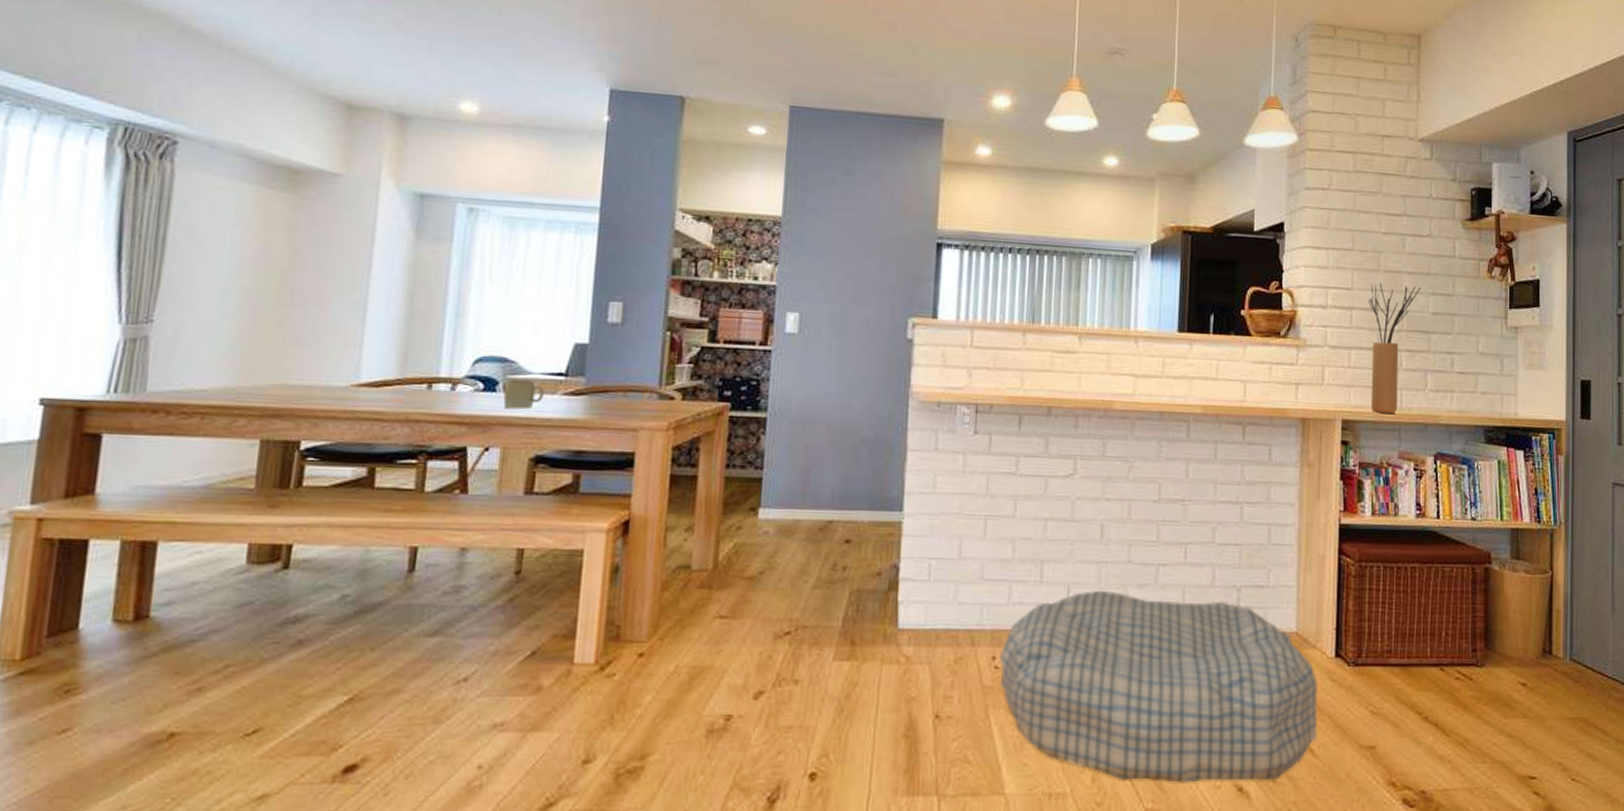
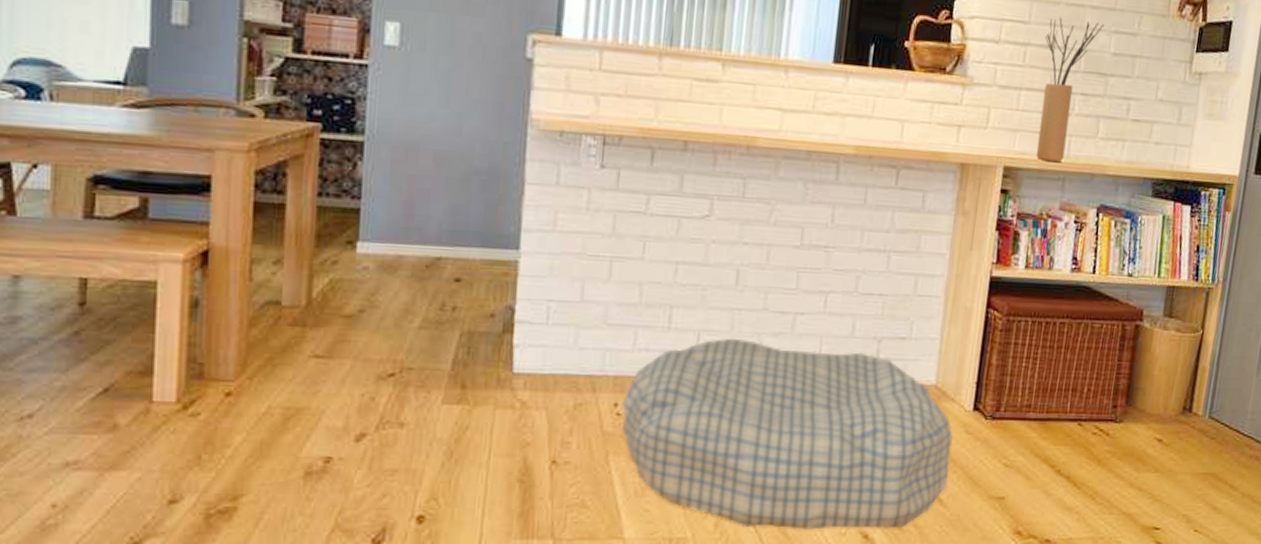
mug: present [503,379,544,410] -> none [50,86,99,123]

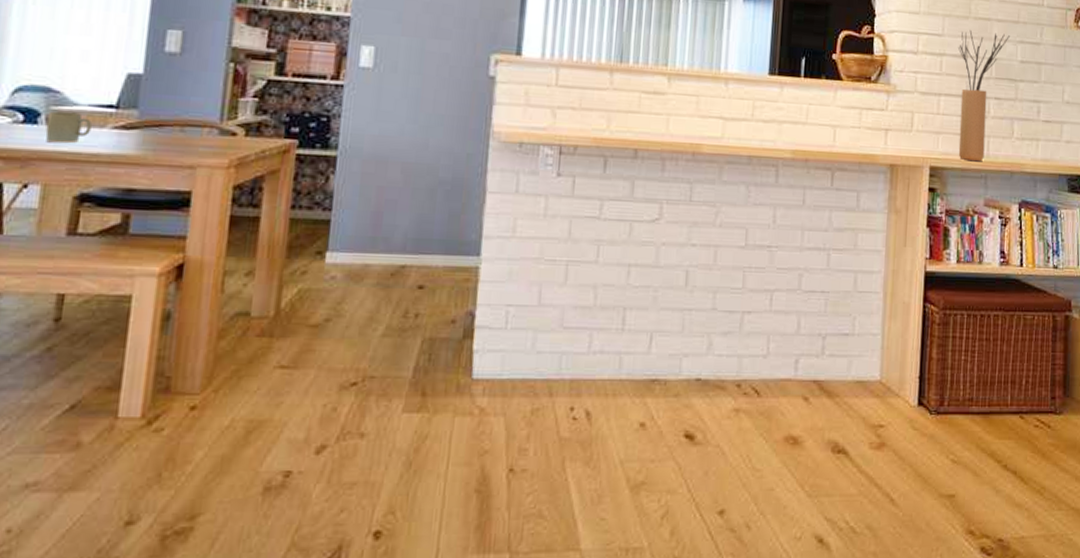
mug: none [50,86,99,123] -> present [45,111,92,144]
dog bed: present [621,338,953,530] -> none [577,338,900,535]

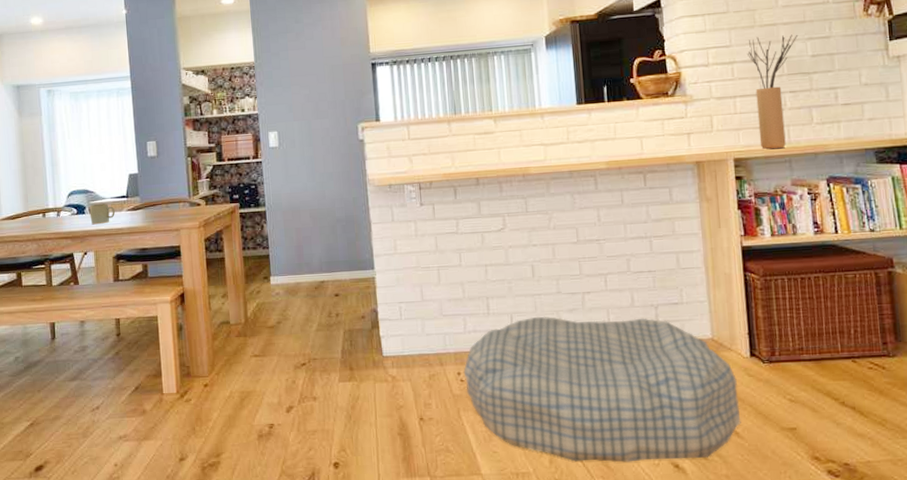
dog bed: none [577,338,900,535] -> present [463,316,741,463]

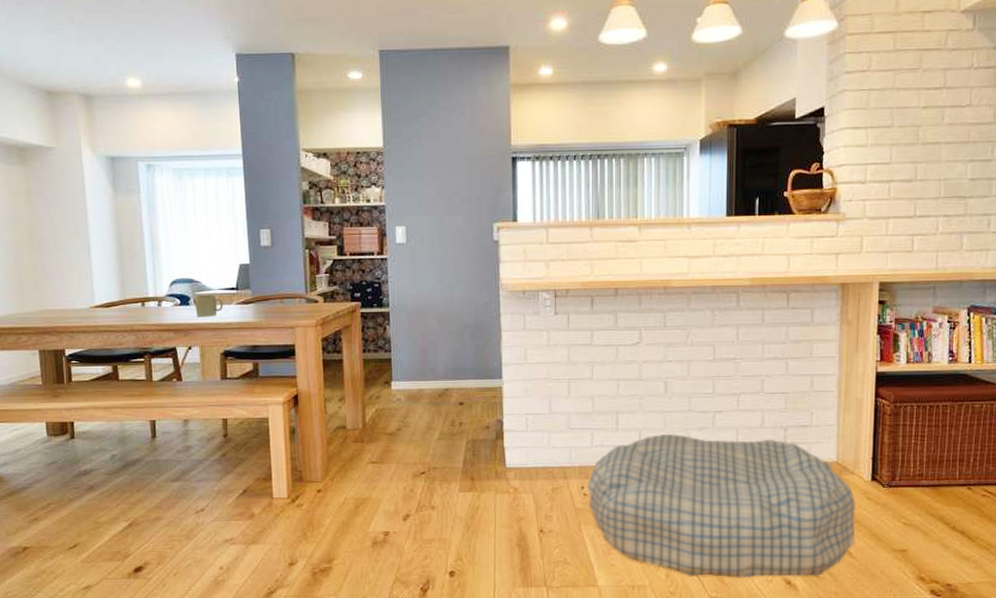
vase: present [746,34,799,149] -> none [905,155,960,274]

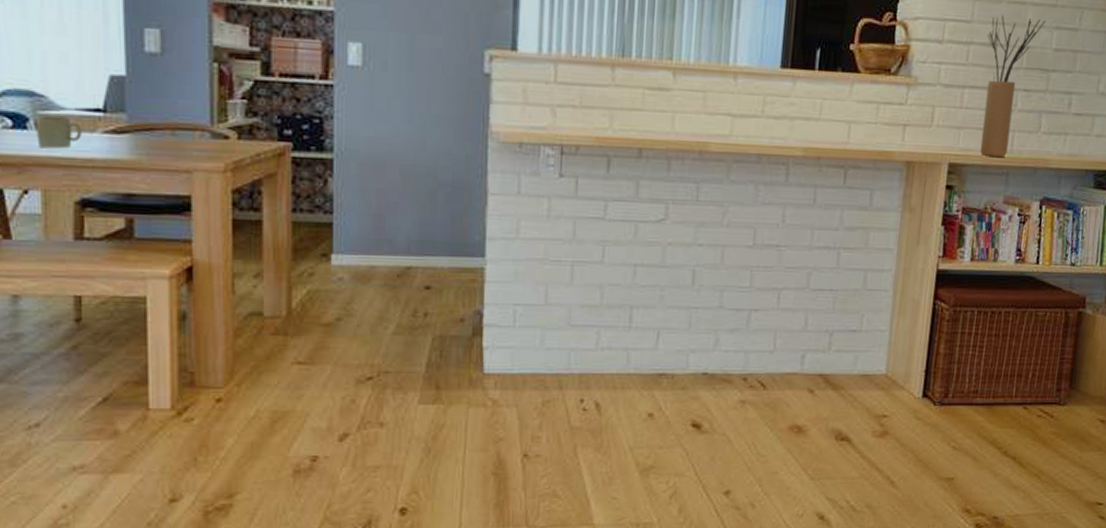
dog bed: present [587,433,856,578] -> none [588,335,903,513]
vase: none [905,155,960,274] -> present [979,14,1047,157]

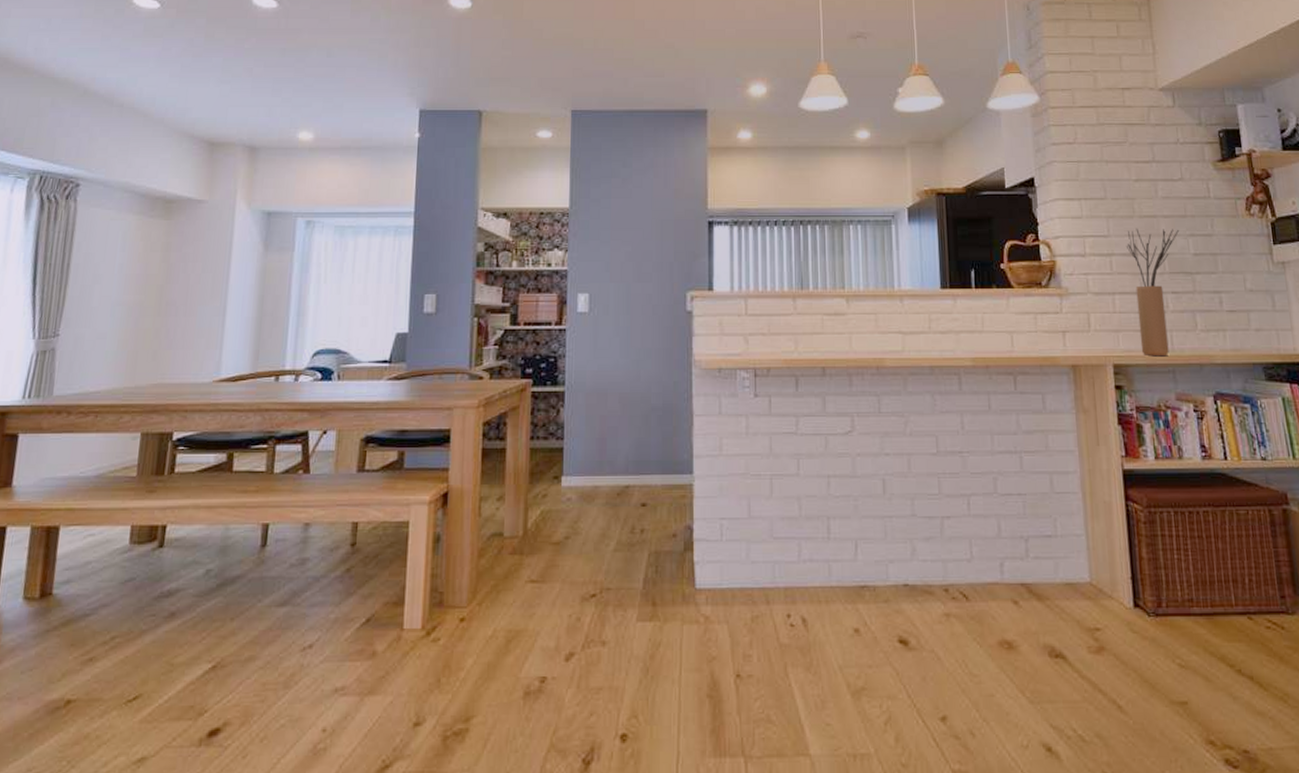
mug: present [36,116,81,149] -> none [337,369,371,395]

